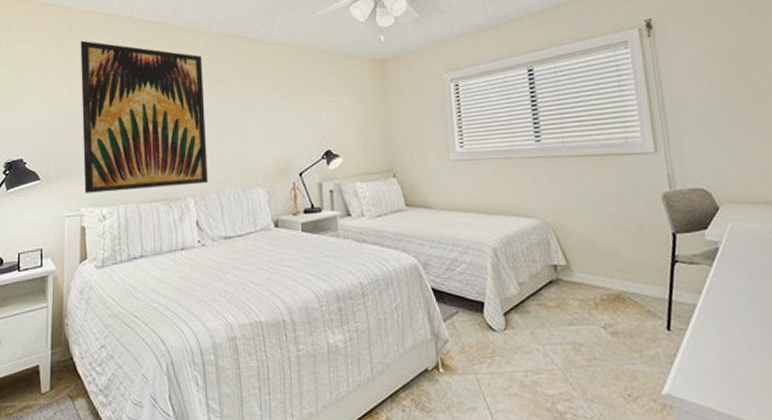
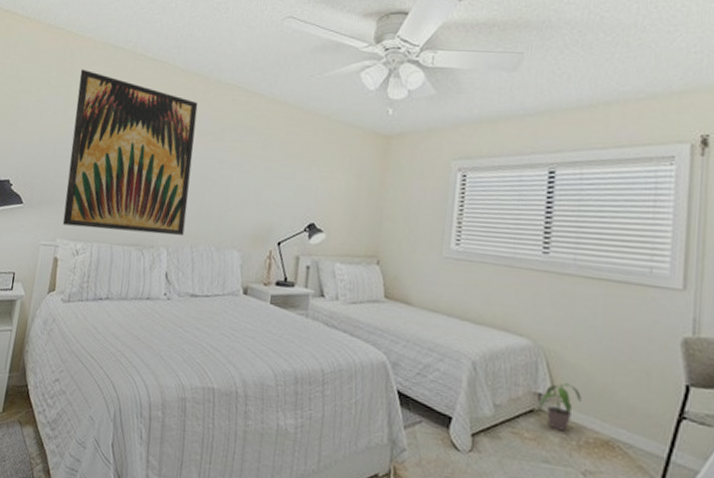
potted plant: none [556,252,591,295] -> present [538,383,582,431]

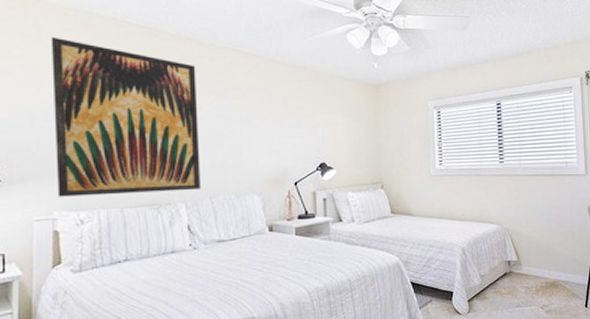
potted plant: present [538,383,582,431] -> none [509,250,535,283]

